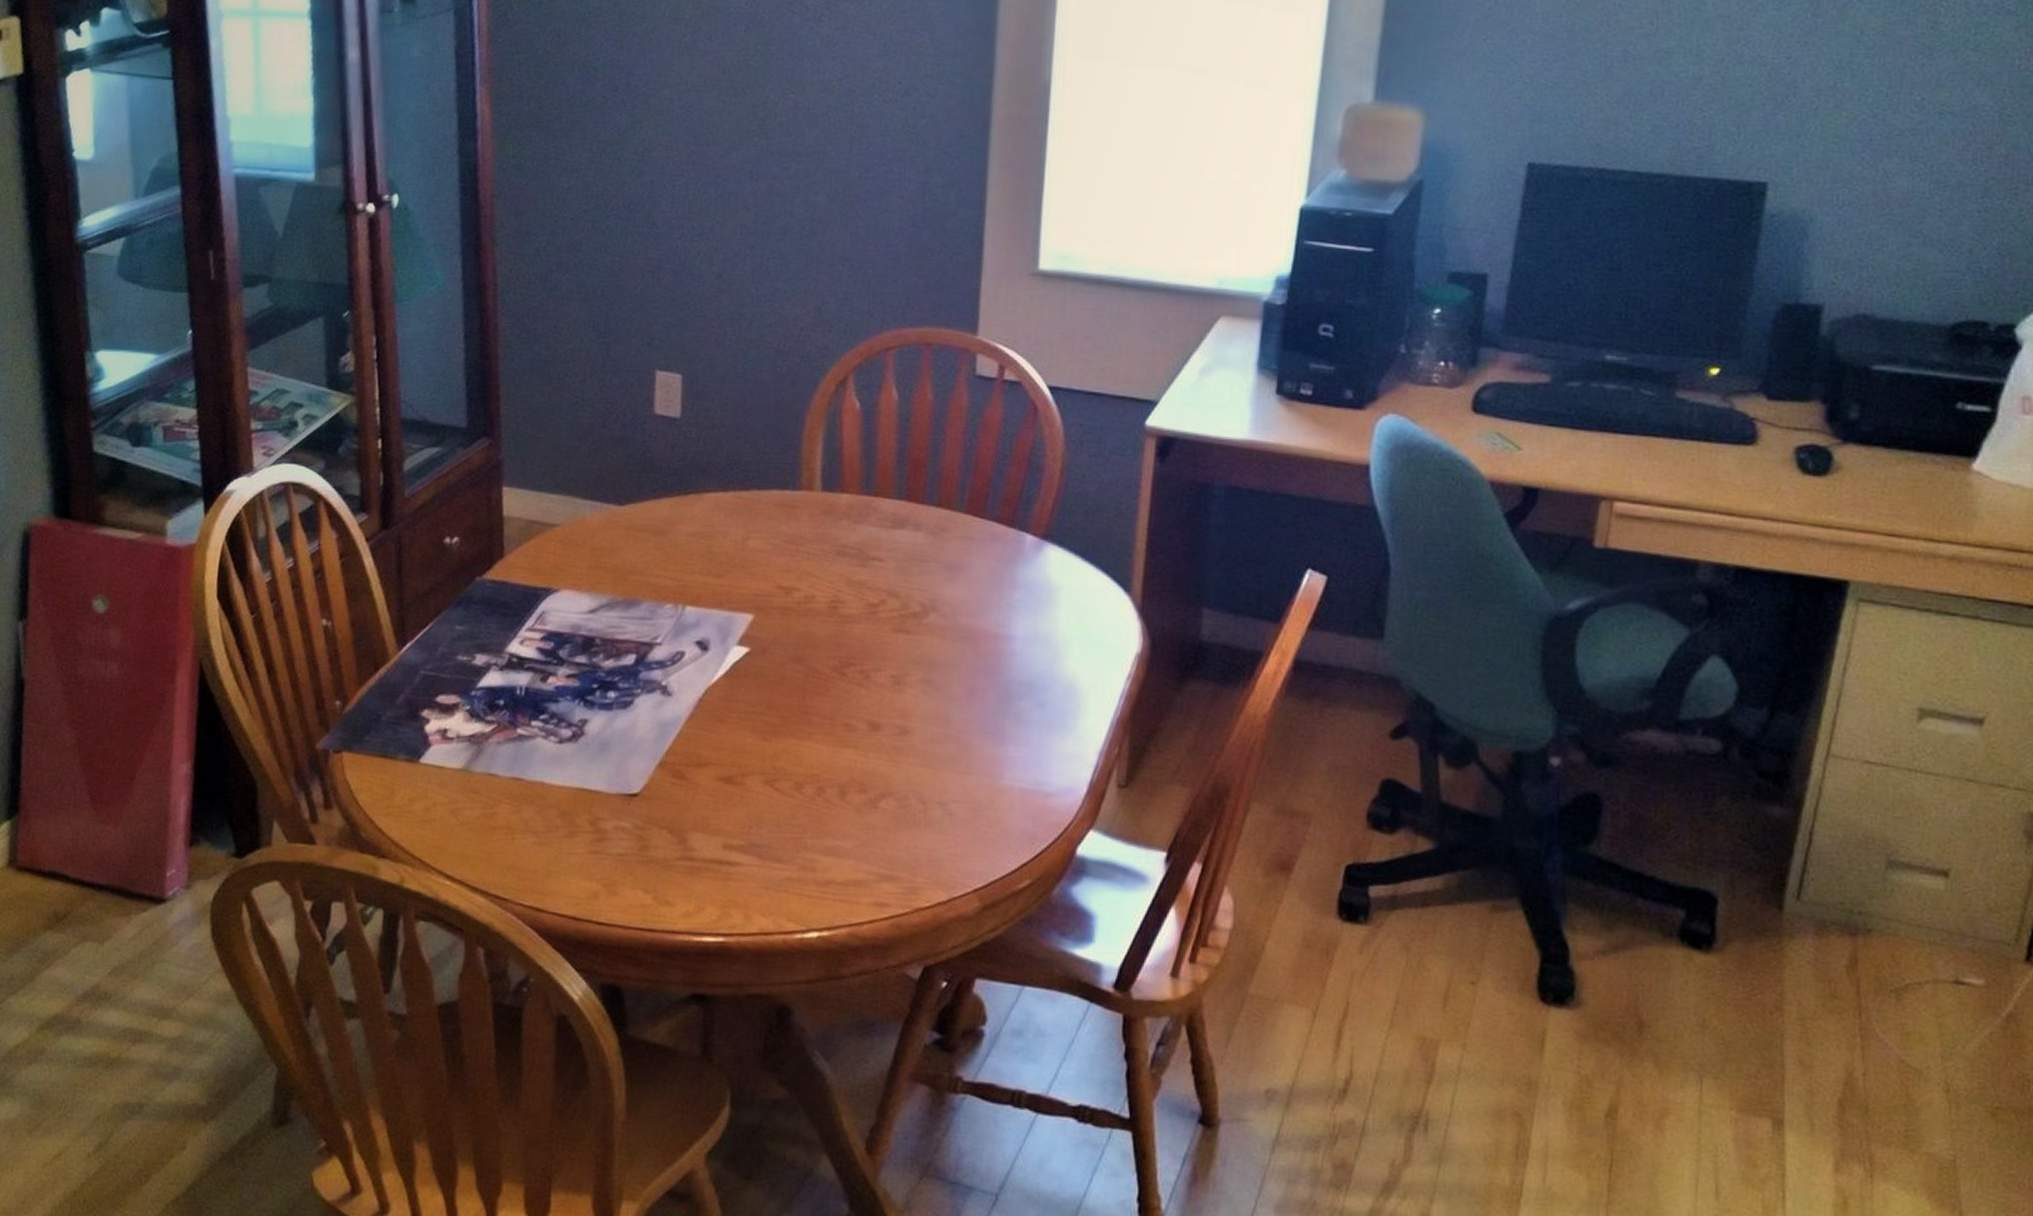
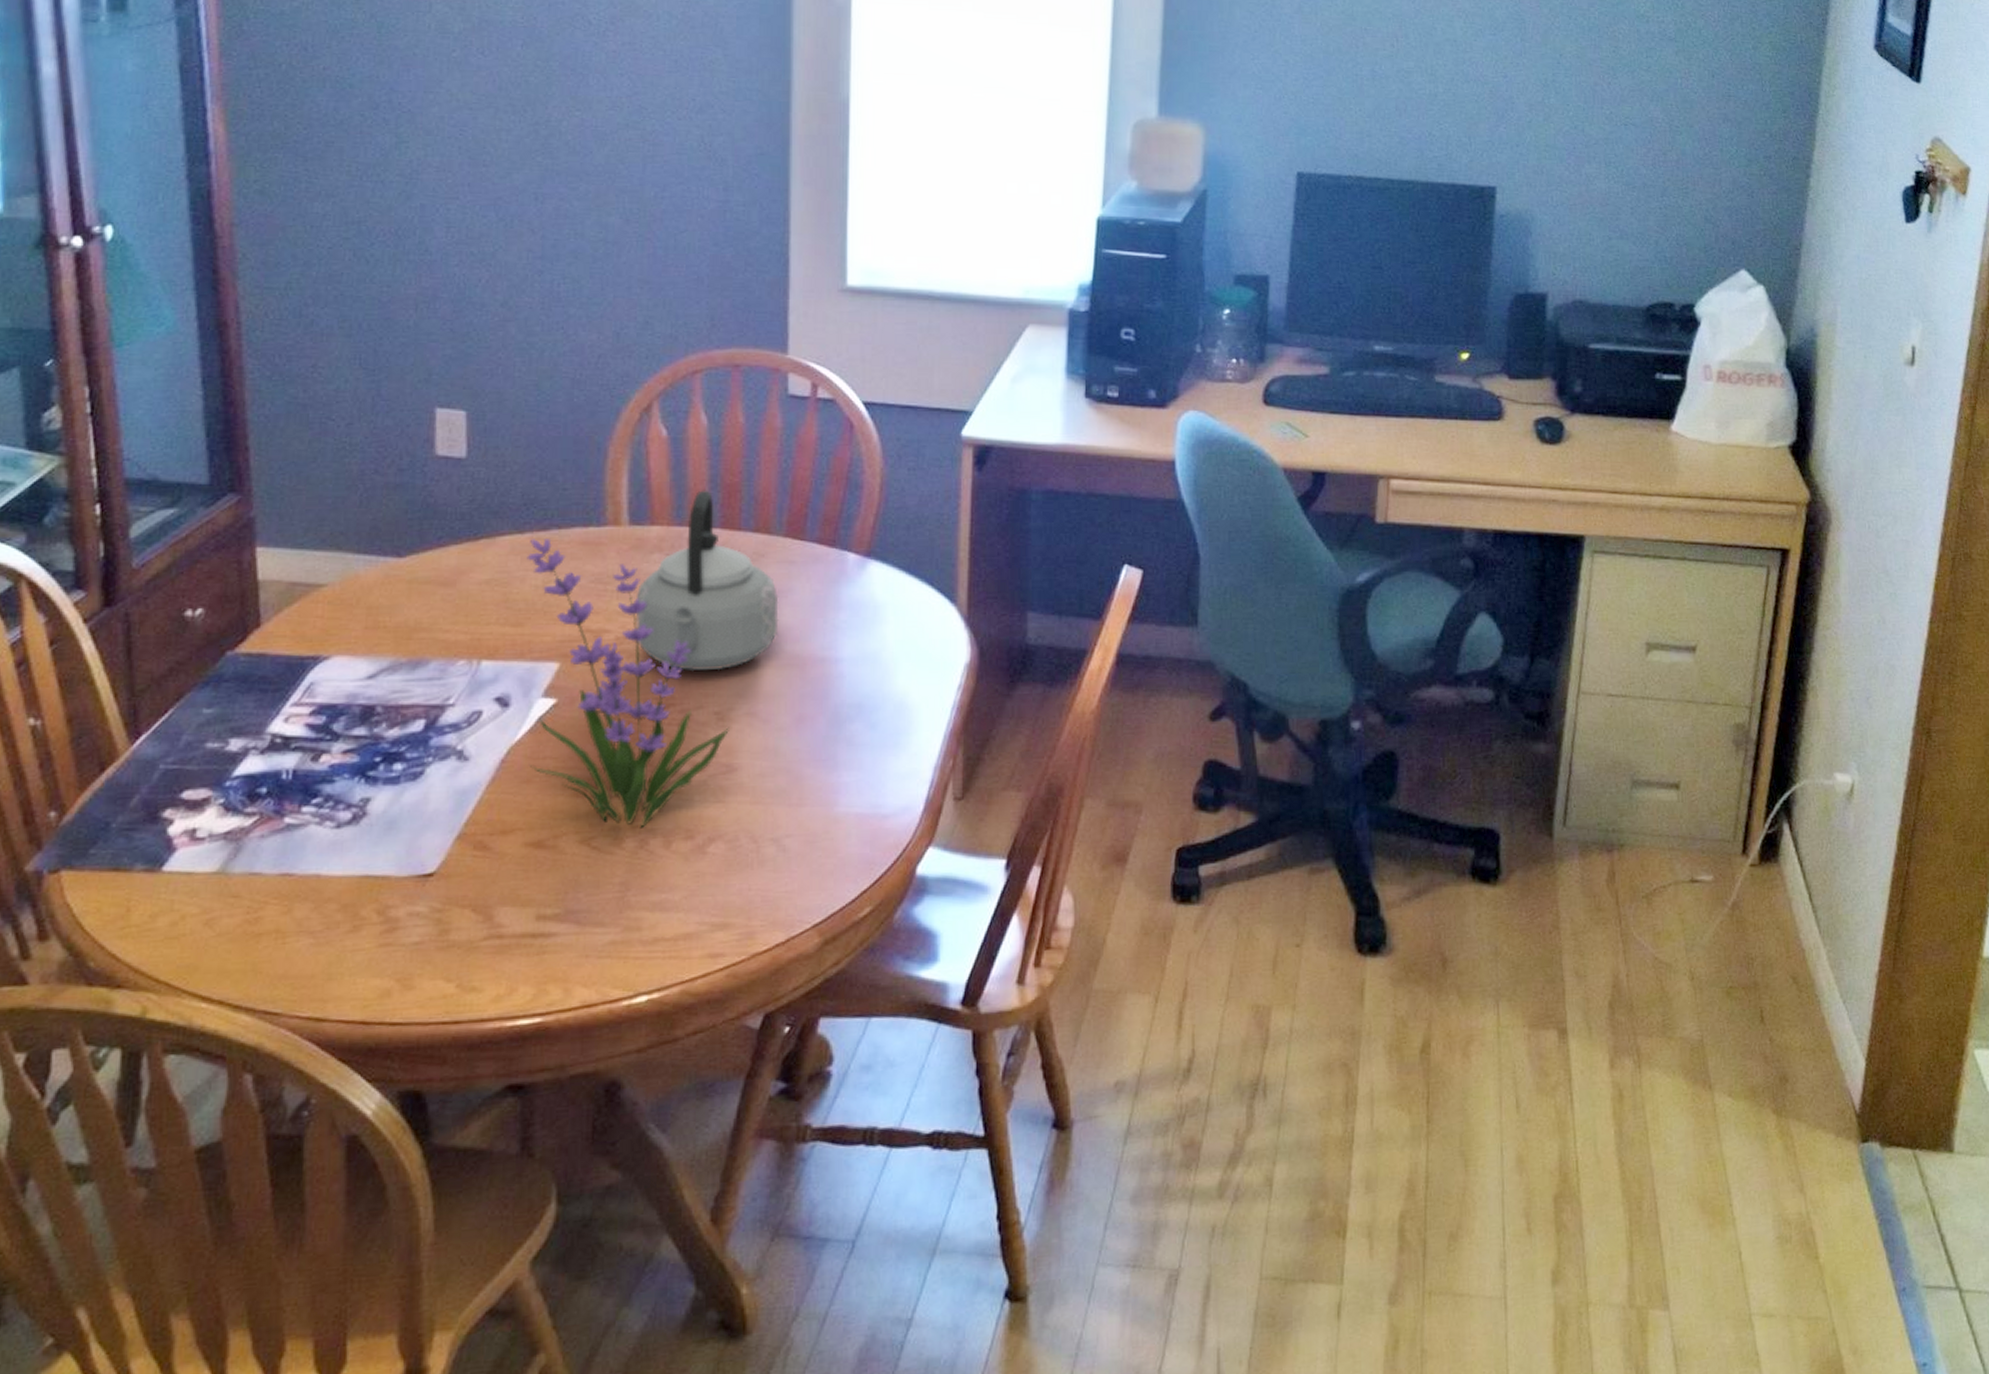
plant: none [724,497,905,777] -> present [526,539,729,828]
teapot: none [824,462,957,637] -> present [636,490,779,672]

